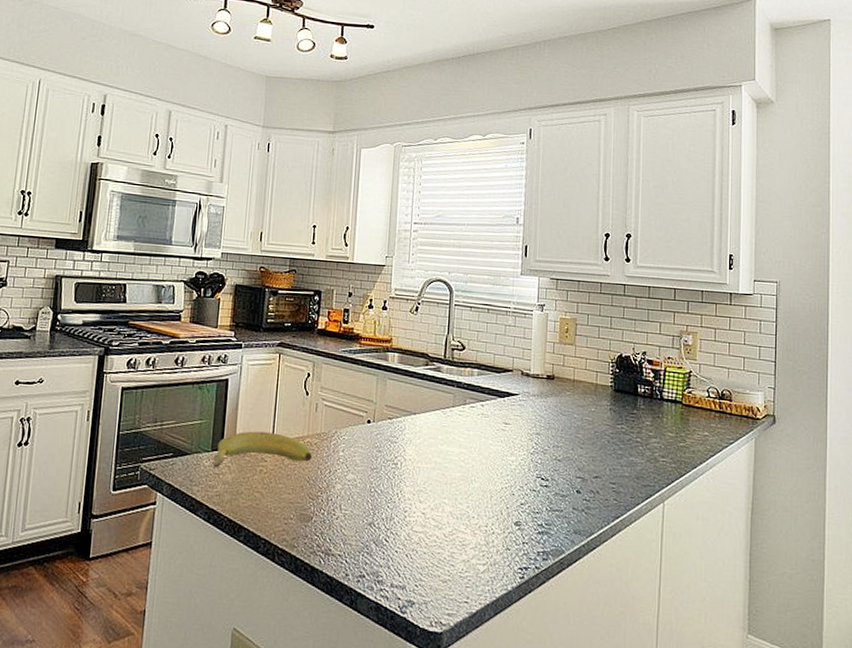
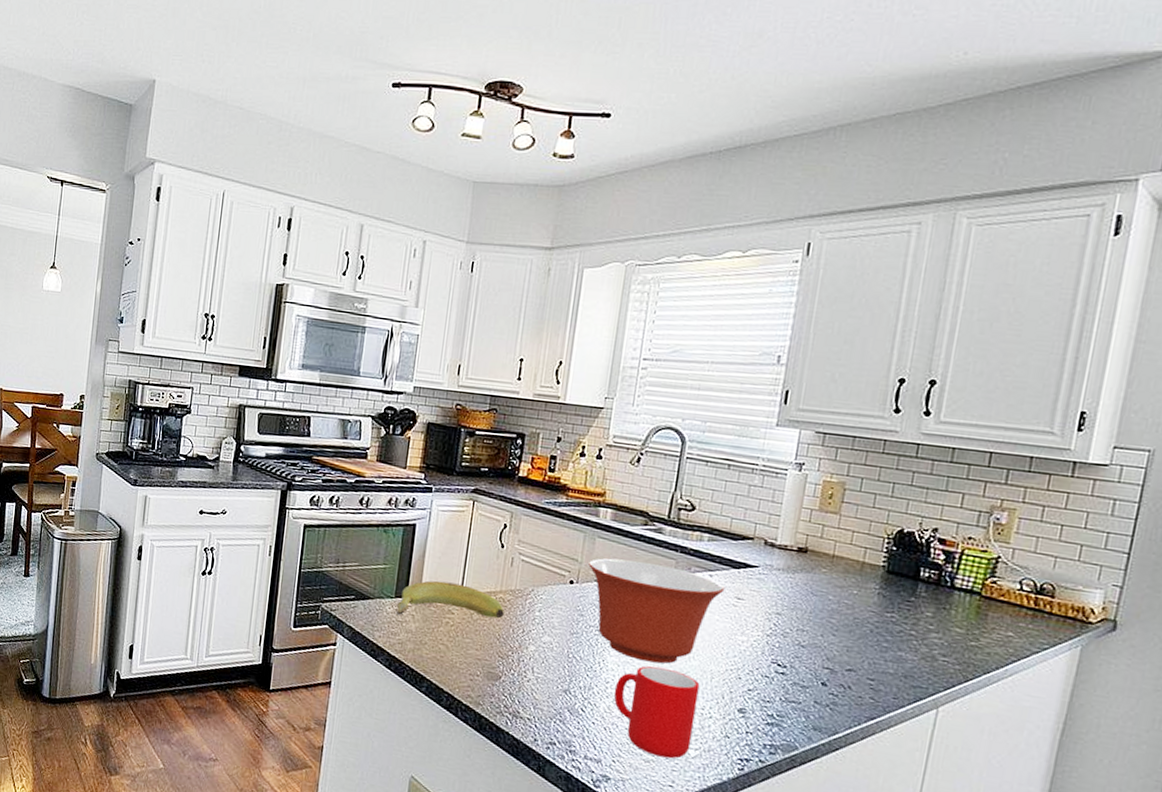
mixing bowl: none [382,397,495,489] -> present [588,558,725,664]
cup: none [411,491,482,576] -> present [613,666,700,759]

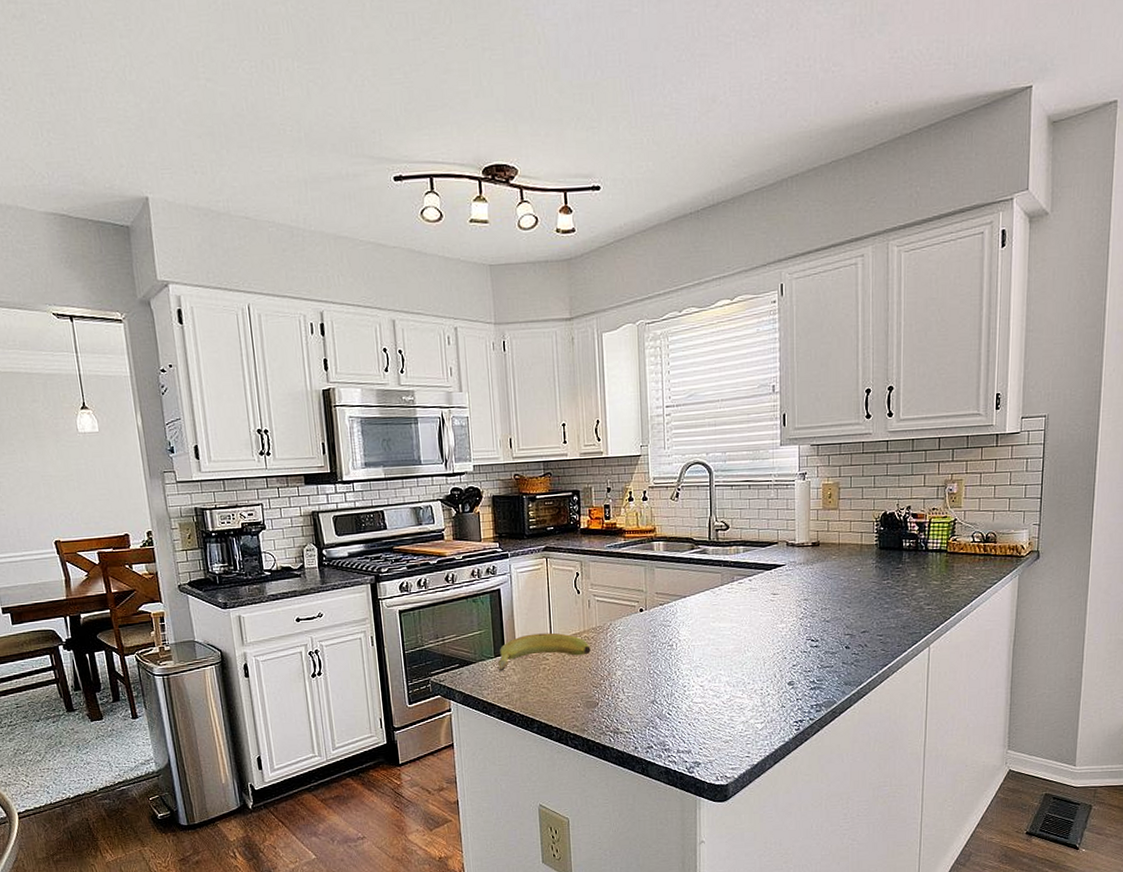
mixing bowl: present [588,558,725,664] -> none [652,580,763,662]
cup: present [613,666,700,759] -> none [691,663,757,736]

